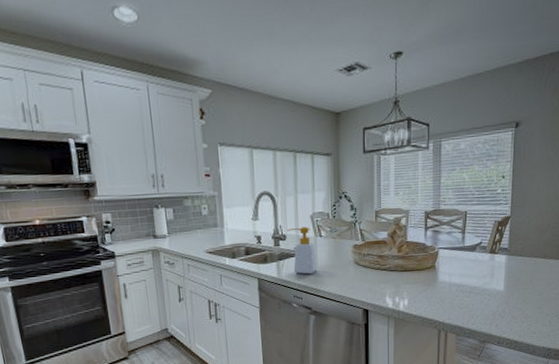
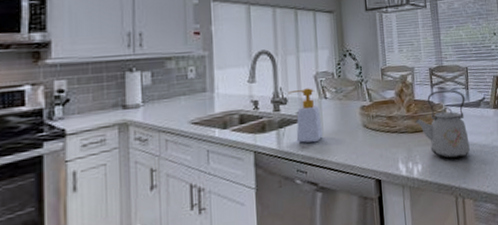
kettle: none [405,233,460,297] -> present [415,90,470,159]

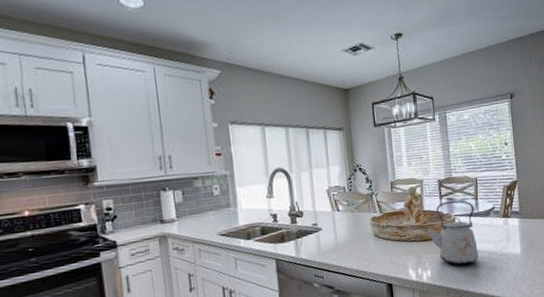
soap bottle: present [287,88,323,143] -> none [303,201,337,252]

